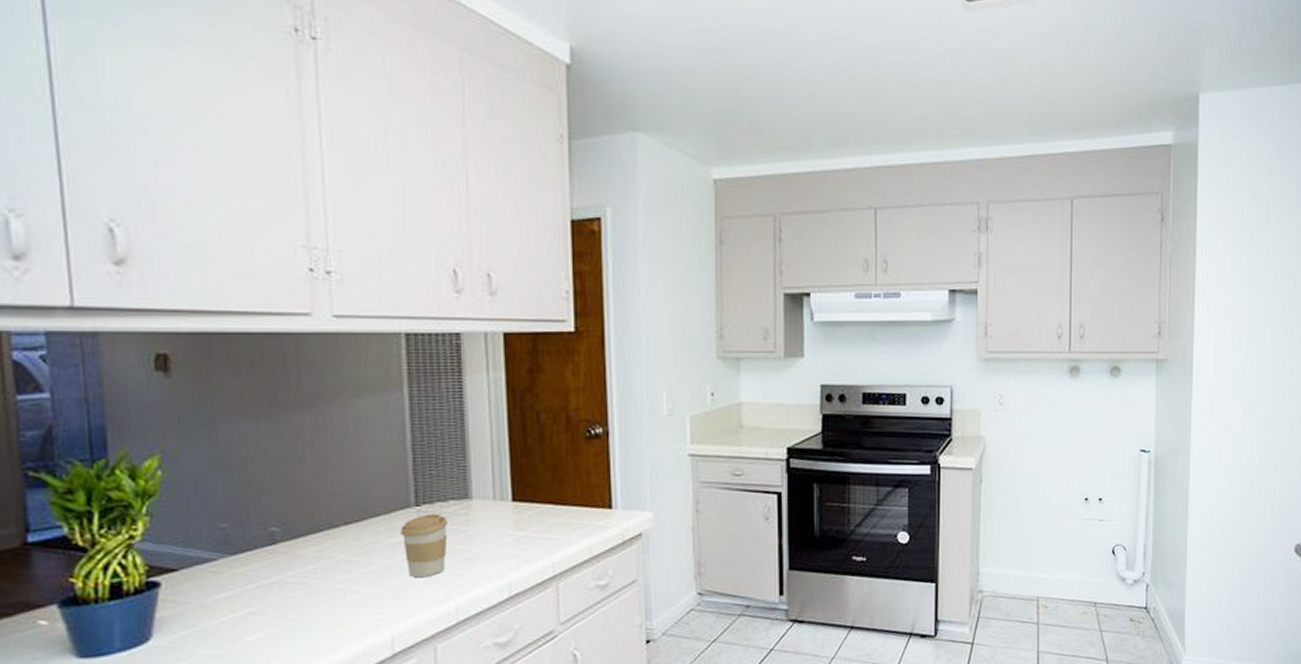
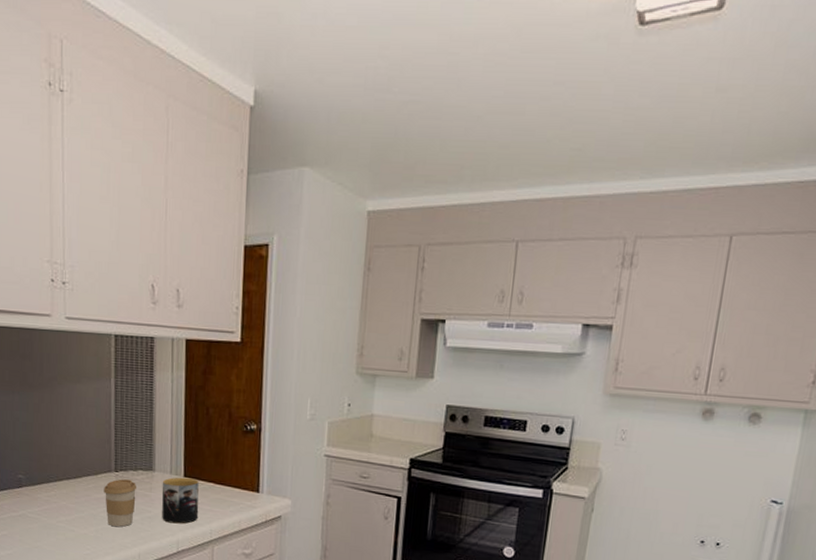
mug: none [483,501,535,562] -> present [161,477,199,524]

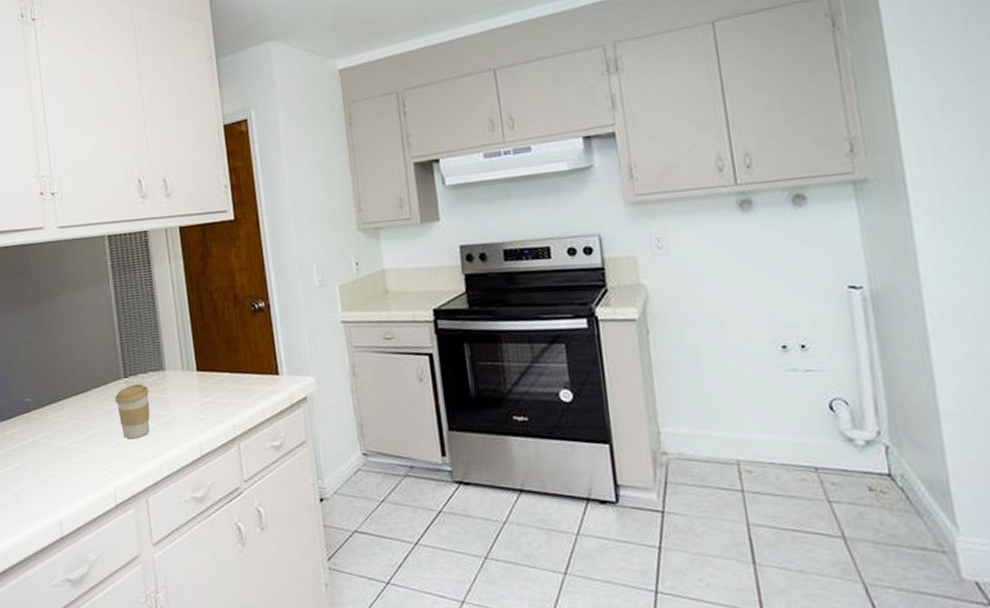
mug: present [161,477,199,524] -> none [175,371,219,425]

